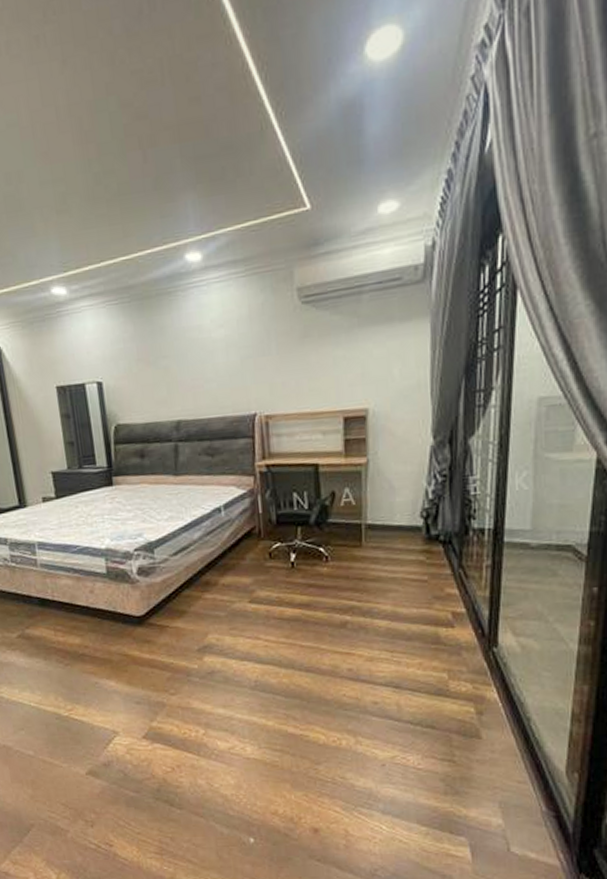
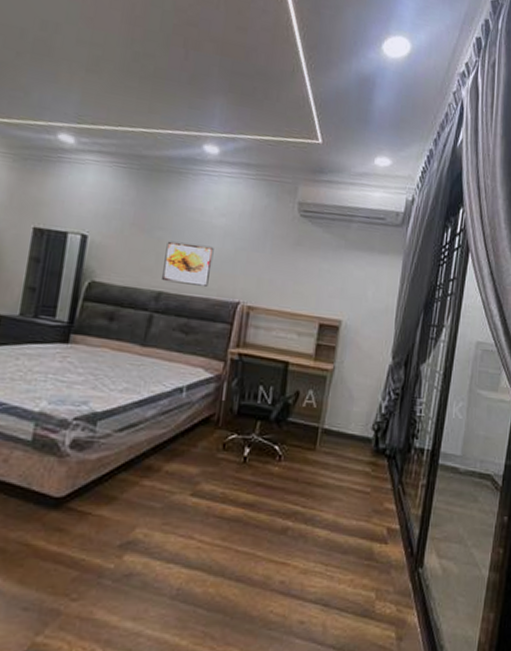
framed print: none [173,362,222,410] -> present [160,241,214,287]

